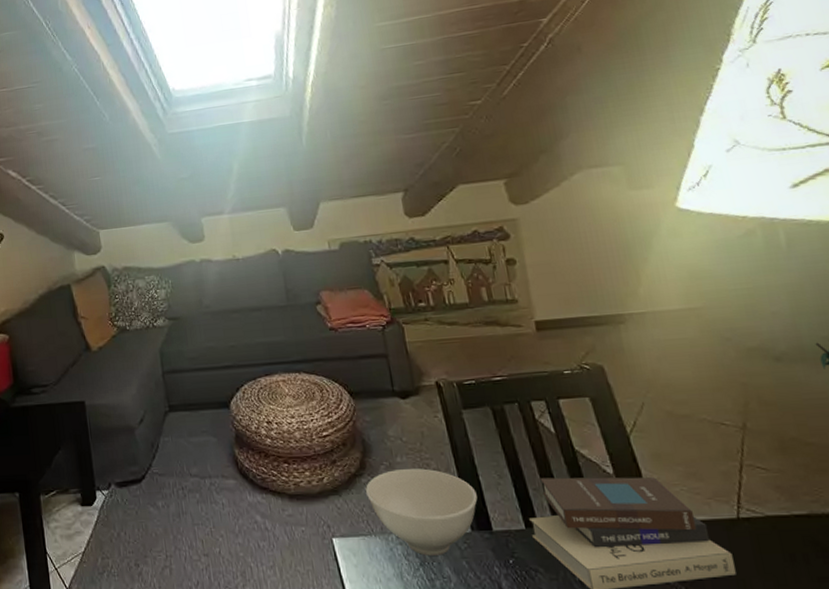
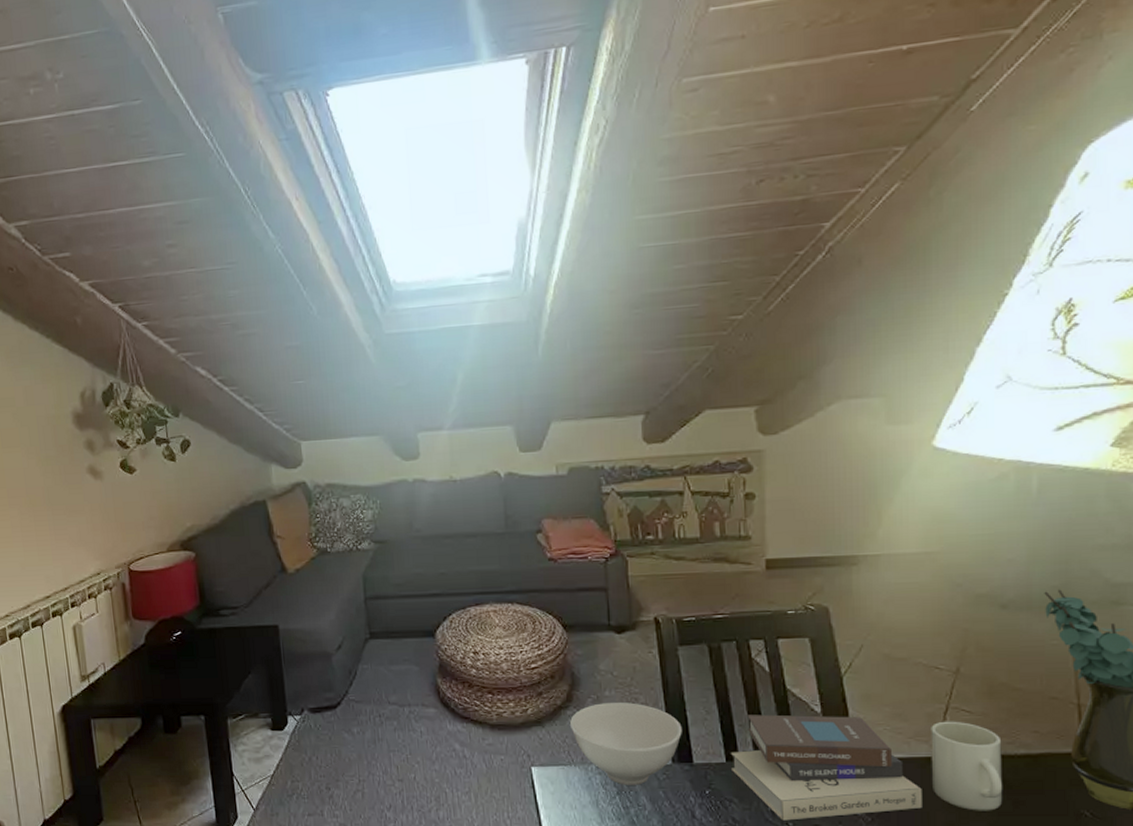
cup: none [728,479,821,577] -> present [931,721,1003,811]

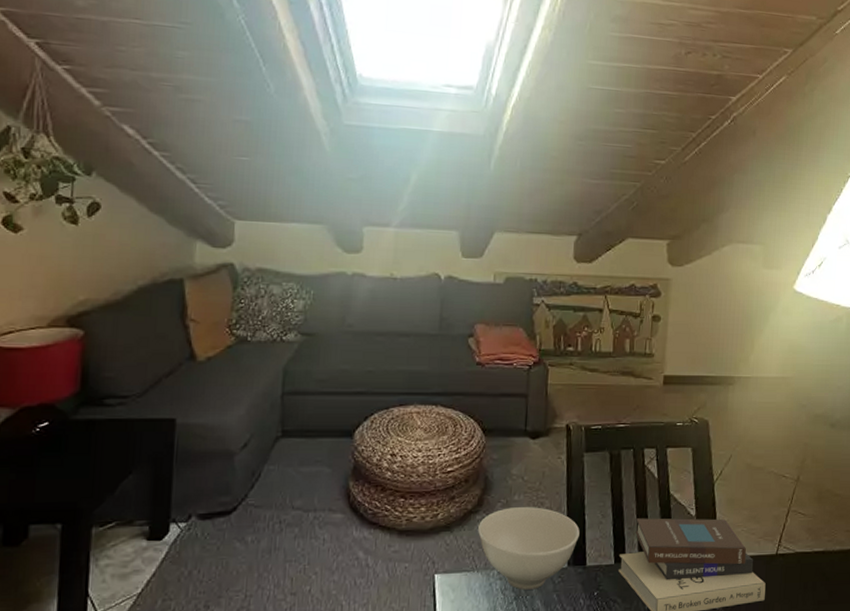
cup: present [931,721,1003,811] -> none [773,522,825,601]

